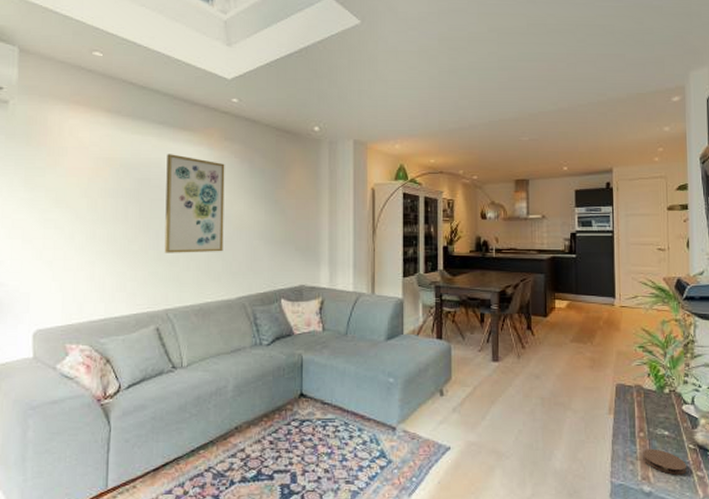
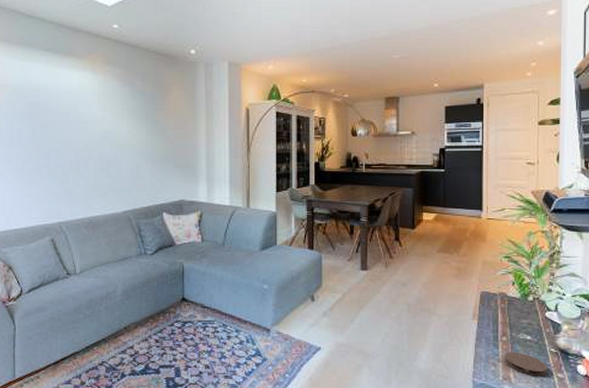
wall art: present [164,154,225,253] -> none [55,79,109,171]

